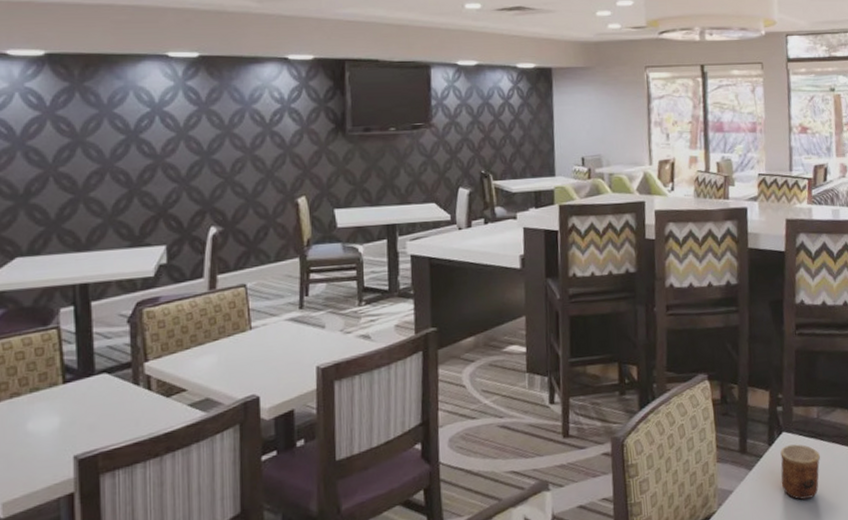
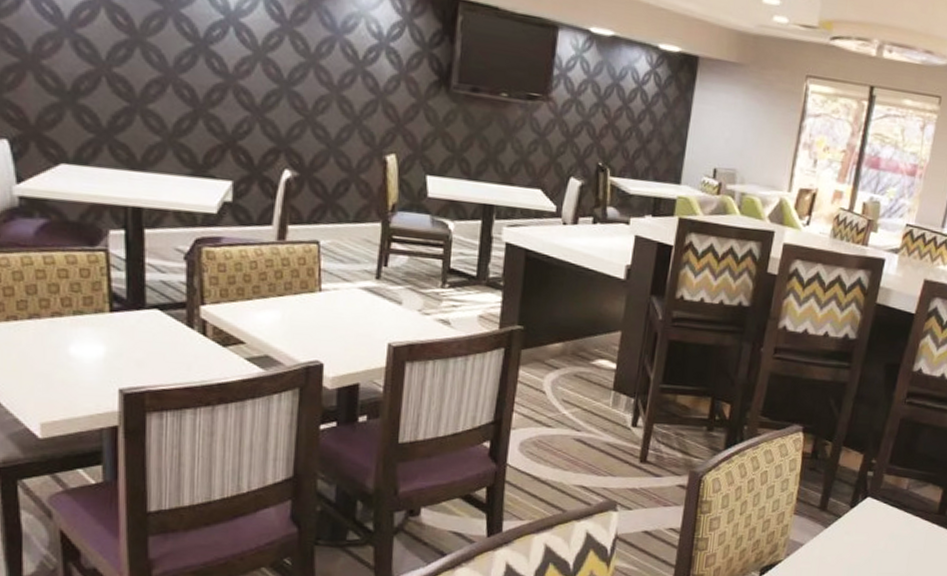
cup: present [780,444,821,500] -> none [854,511,901,565]

